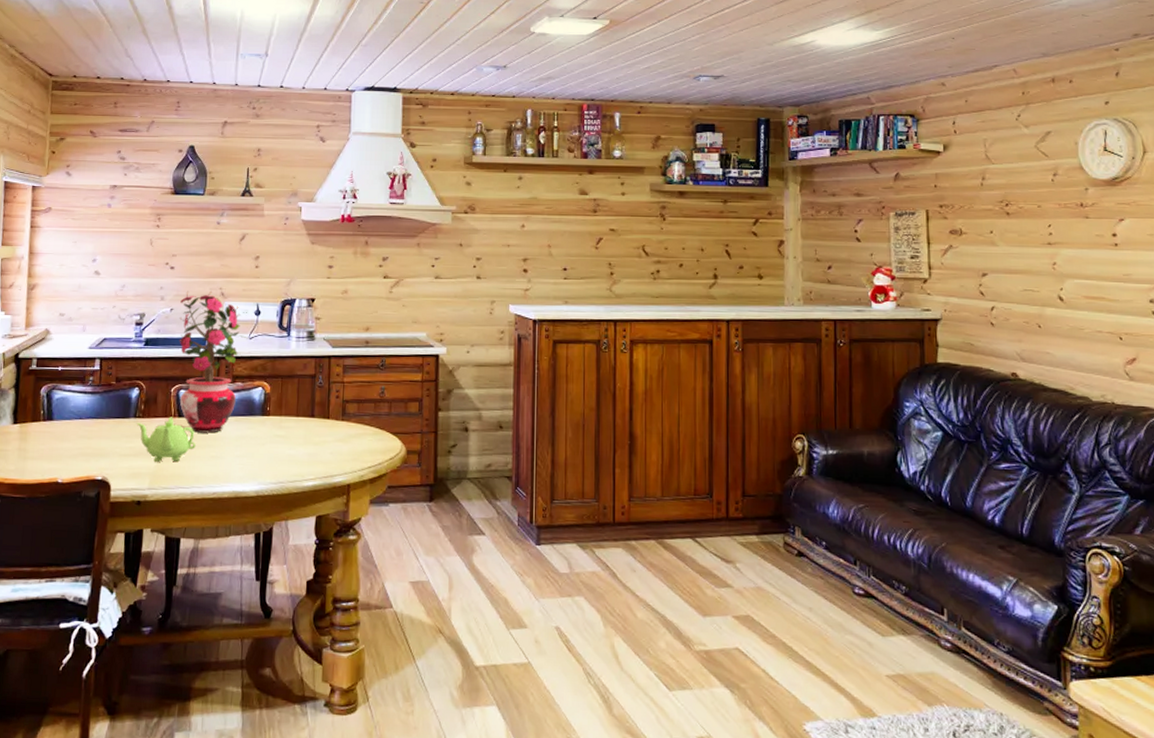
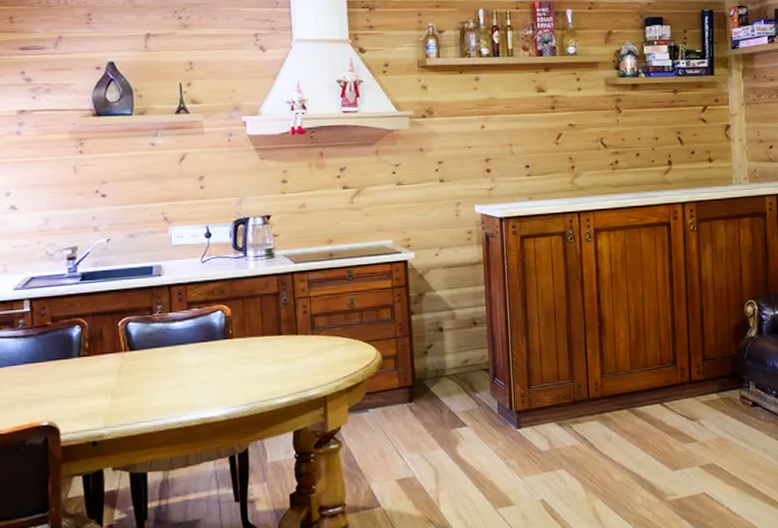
teapot: present [136,417,196,462] -> none [81,351,153,400]
potted flower: present [179,290,251,433] -> none [118,216,204,365]

